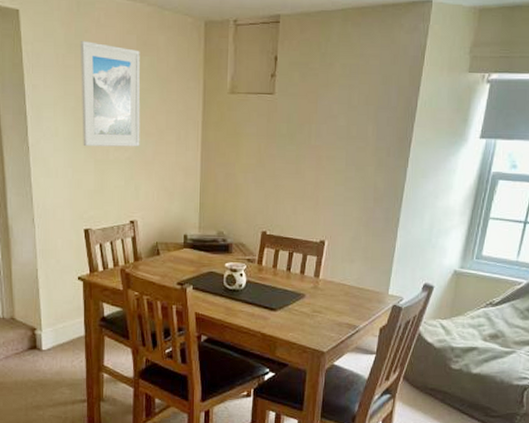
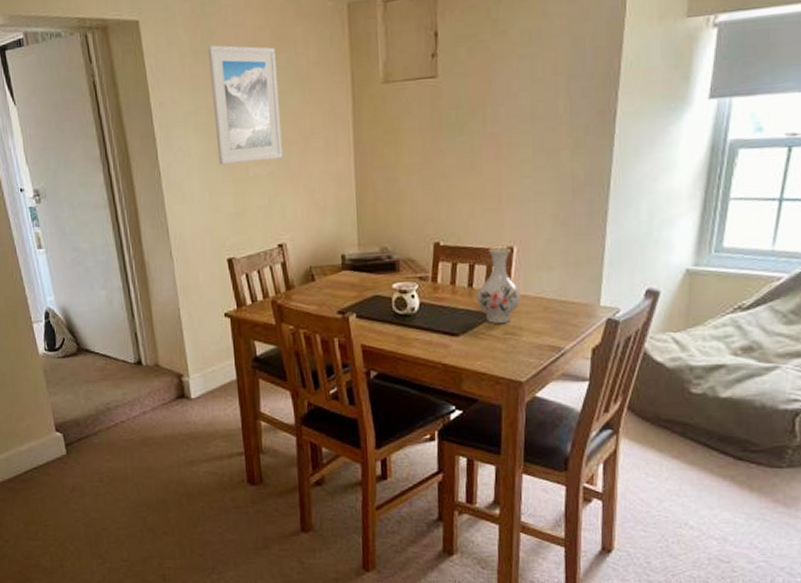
vase: none [293,240,328,303] -> present [476,247,521,324]

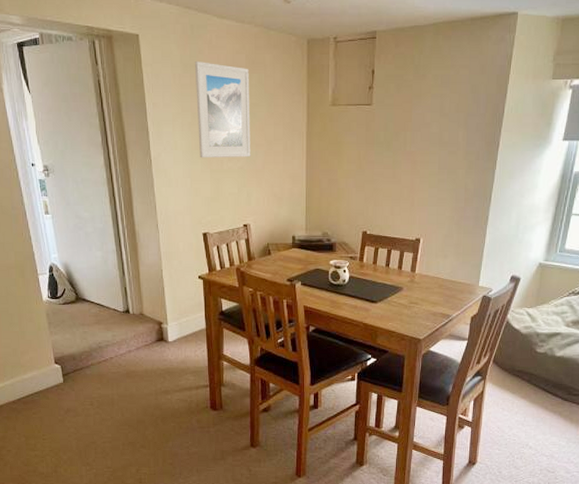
vase: present [476,247,521,324] -> none [391,239,424,296]

